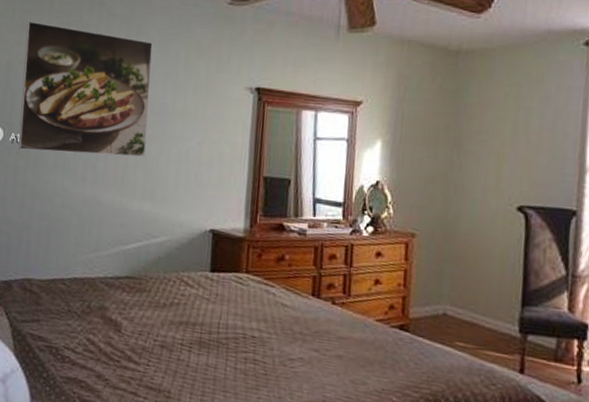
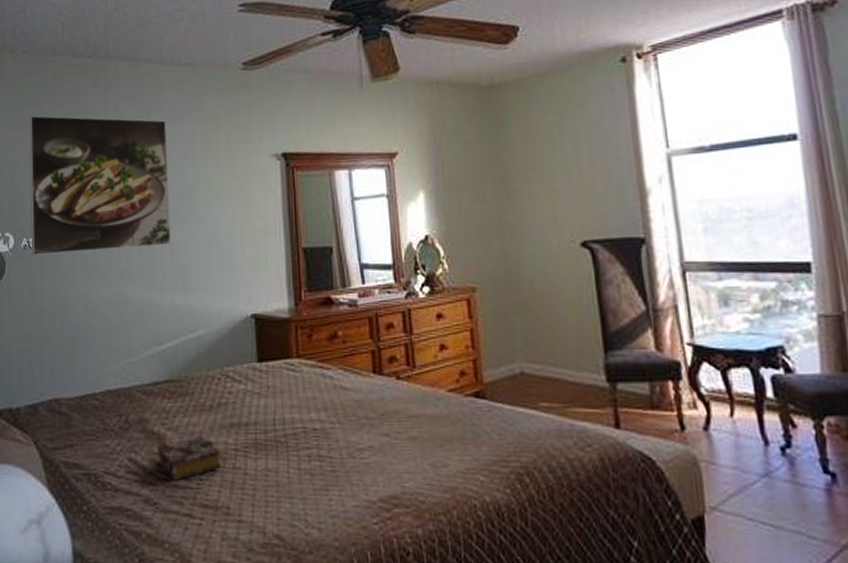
book: none [112,328,169,363] -> present [156,436,221,481]

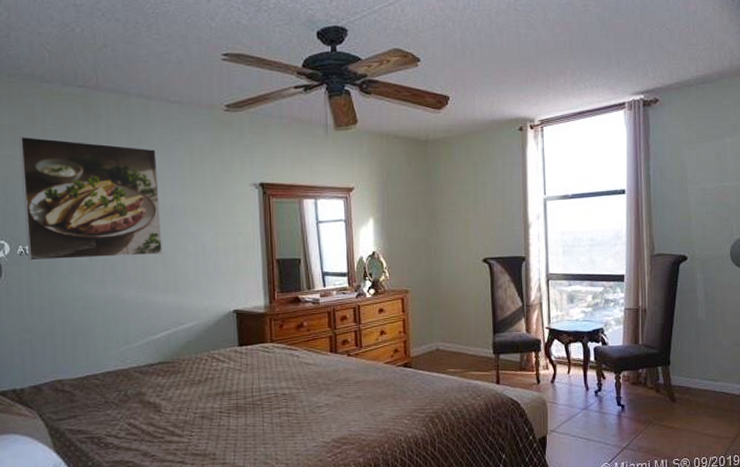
book: present [156,436,221,481] -> none [153,403,209,438]

